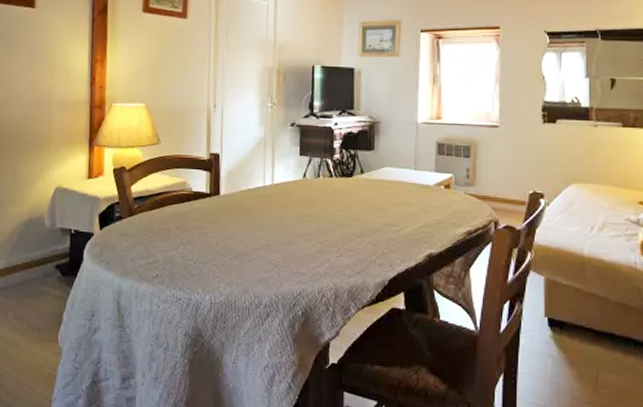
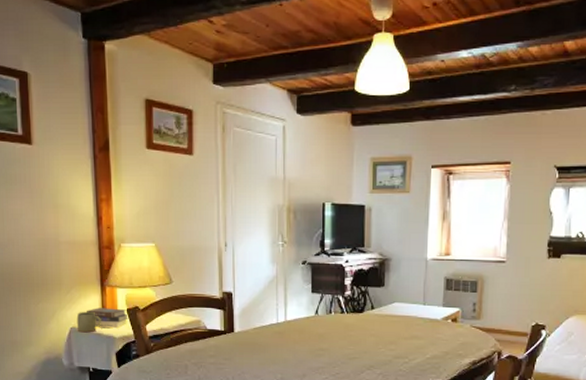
mug: none [62,170,87,193] -> present [76,311,101,333]
books: none [73,167,114,189] -> present [87,308,128,329]

